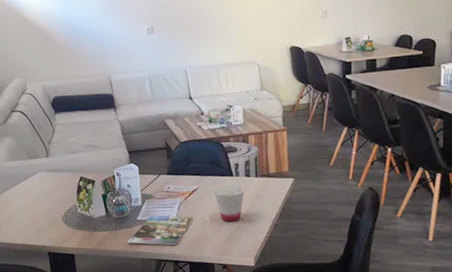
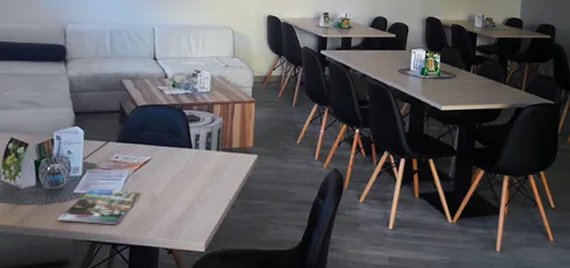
cup: present [213,185,245,222] -> none [168,158,203,199]

